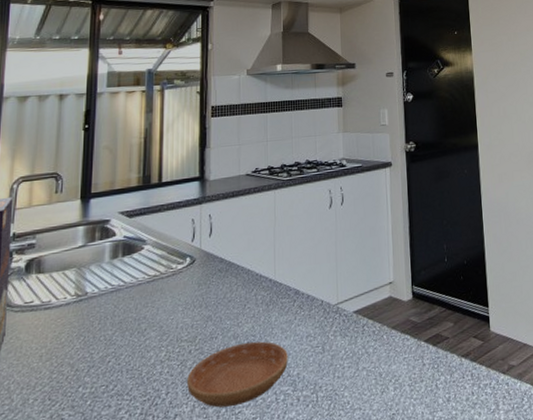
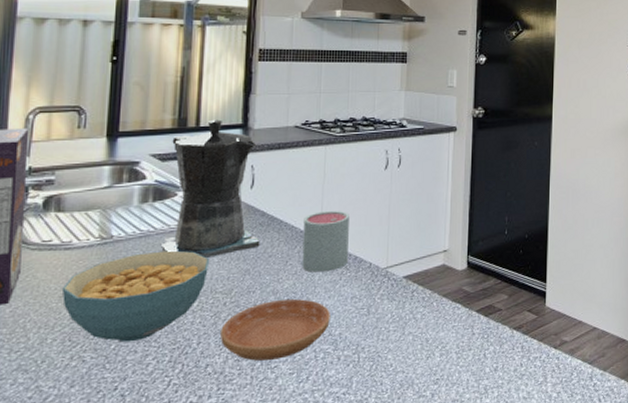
cereal bowl: none [42,301,175,398] -> present [61,250,210,343]
coffee maker: none [130,174,220,307] -> present [160,119,260,258]
mug: none [258,251,301,314] -> present [302,211,349,272]

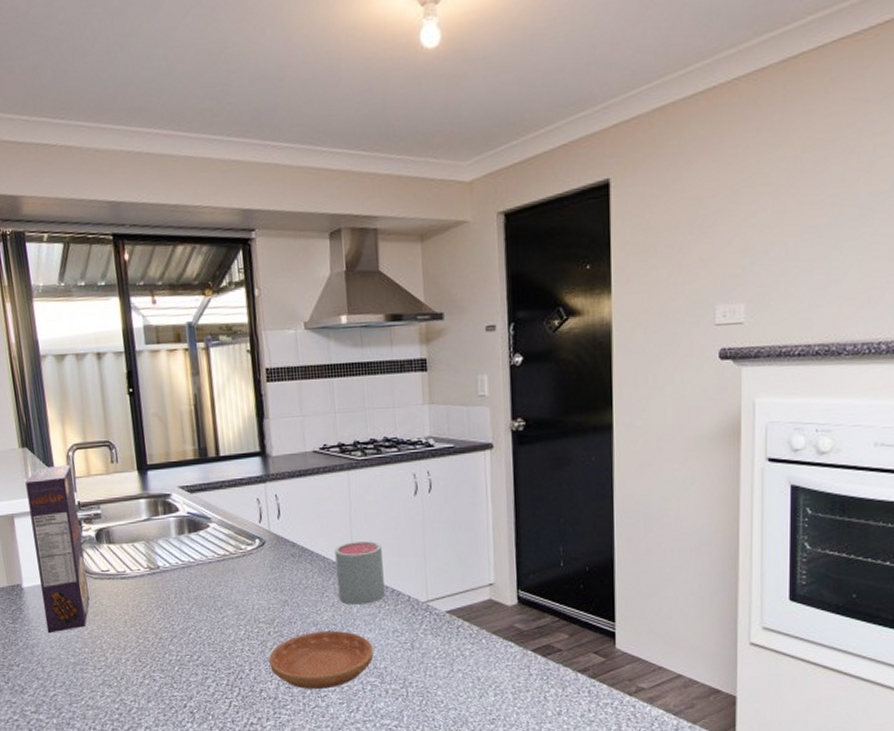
cereal bowl: present [61,250,210,343] -> none [125,580,249,665]
coffee maker: present [160,119,260,258] -> none [196,448,295,588]

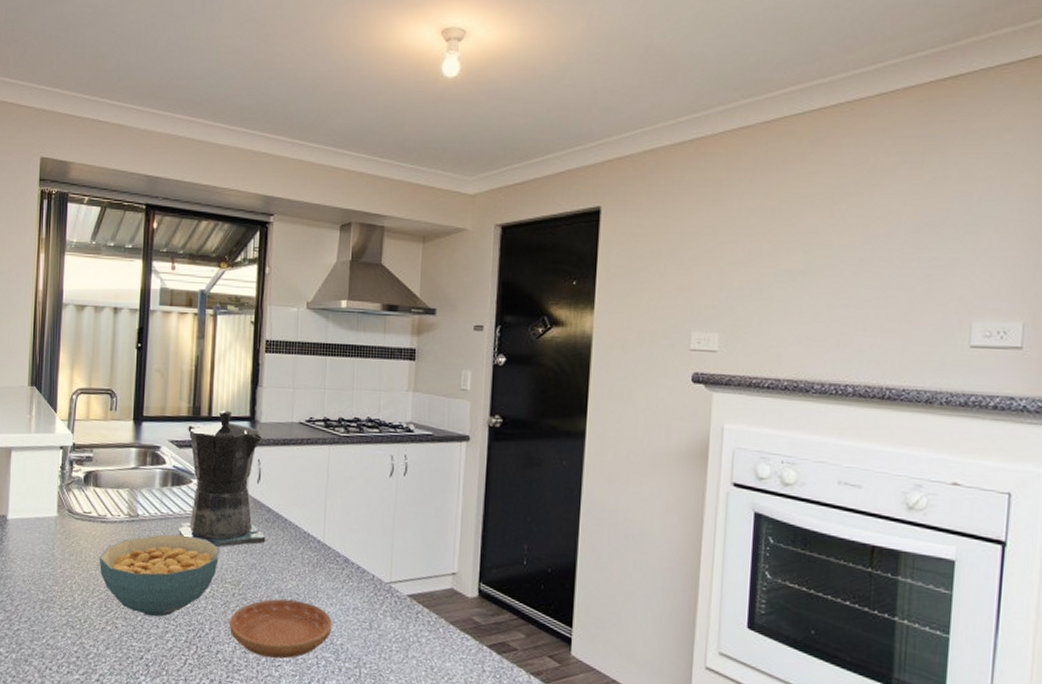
cereal box: present [25,464,90,634] -> none [22,406,73,568]
cereal bowl: none [125,580,249,665] -> present [99,534,221,617]
coffee maker: none [196,448,295,588] -> present [178,410,266,547]
mug: present [334,541,385,605] -> none [305,514,352,578]

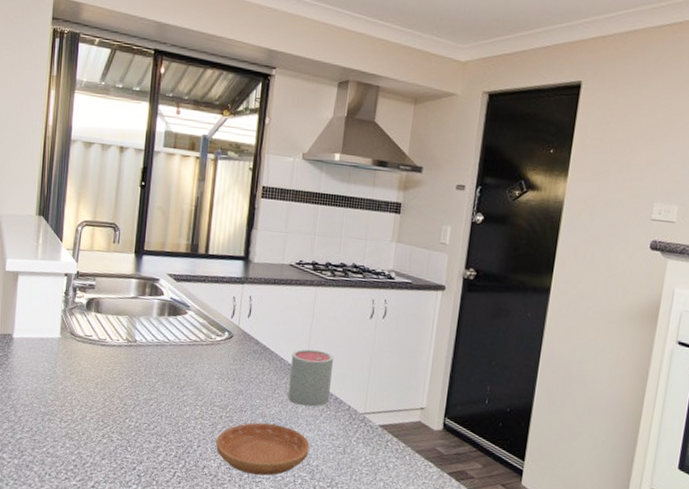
cereal bowl: present [99,534,221,617] -> none [98,359,211,434]
coffee maker: present [178,410,266,547] -> none [172,249,255,374]
mug: none [305,514,352,578] -> present [287,349,333,407]

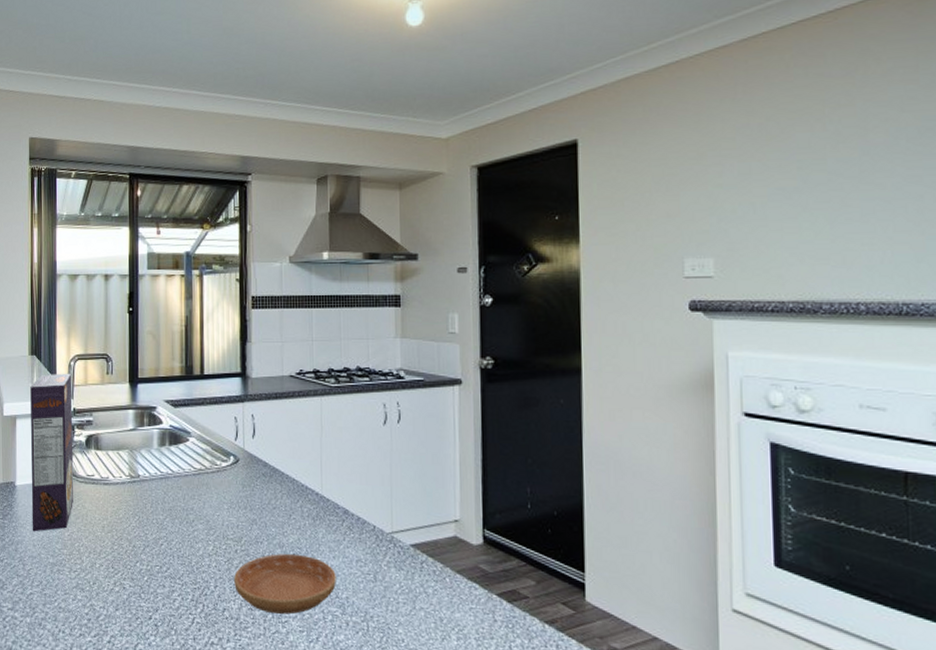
cereal box: none [26,235,78,383] -> present [30,373,73,532]
mug: present [287,349,333,407] -> none [304,466,350,530]

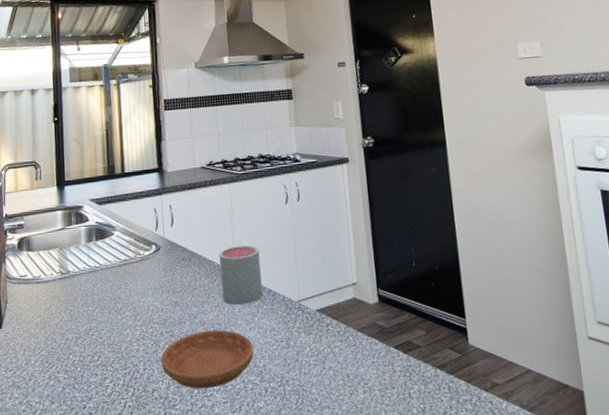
mug: none [304,466,350,530] -> present [219,245,263,305]

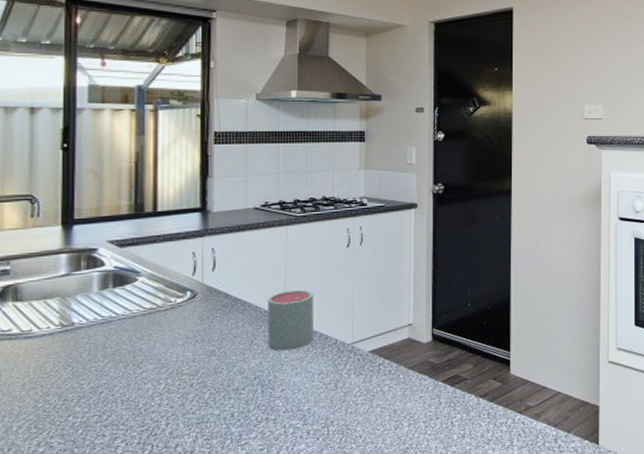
saucer: present [161,330,254,388] -> none [189,377,298,439]

